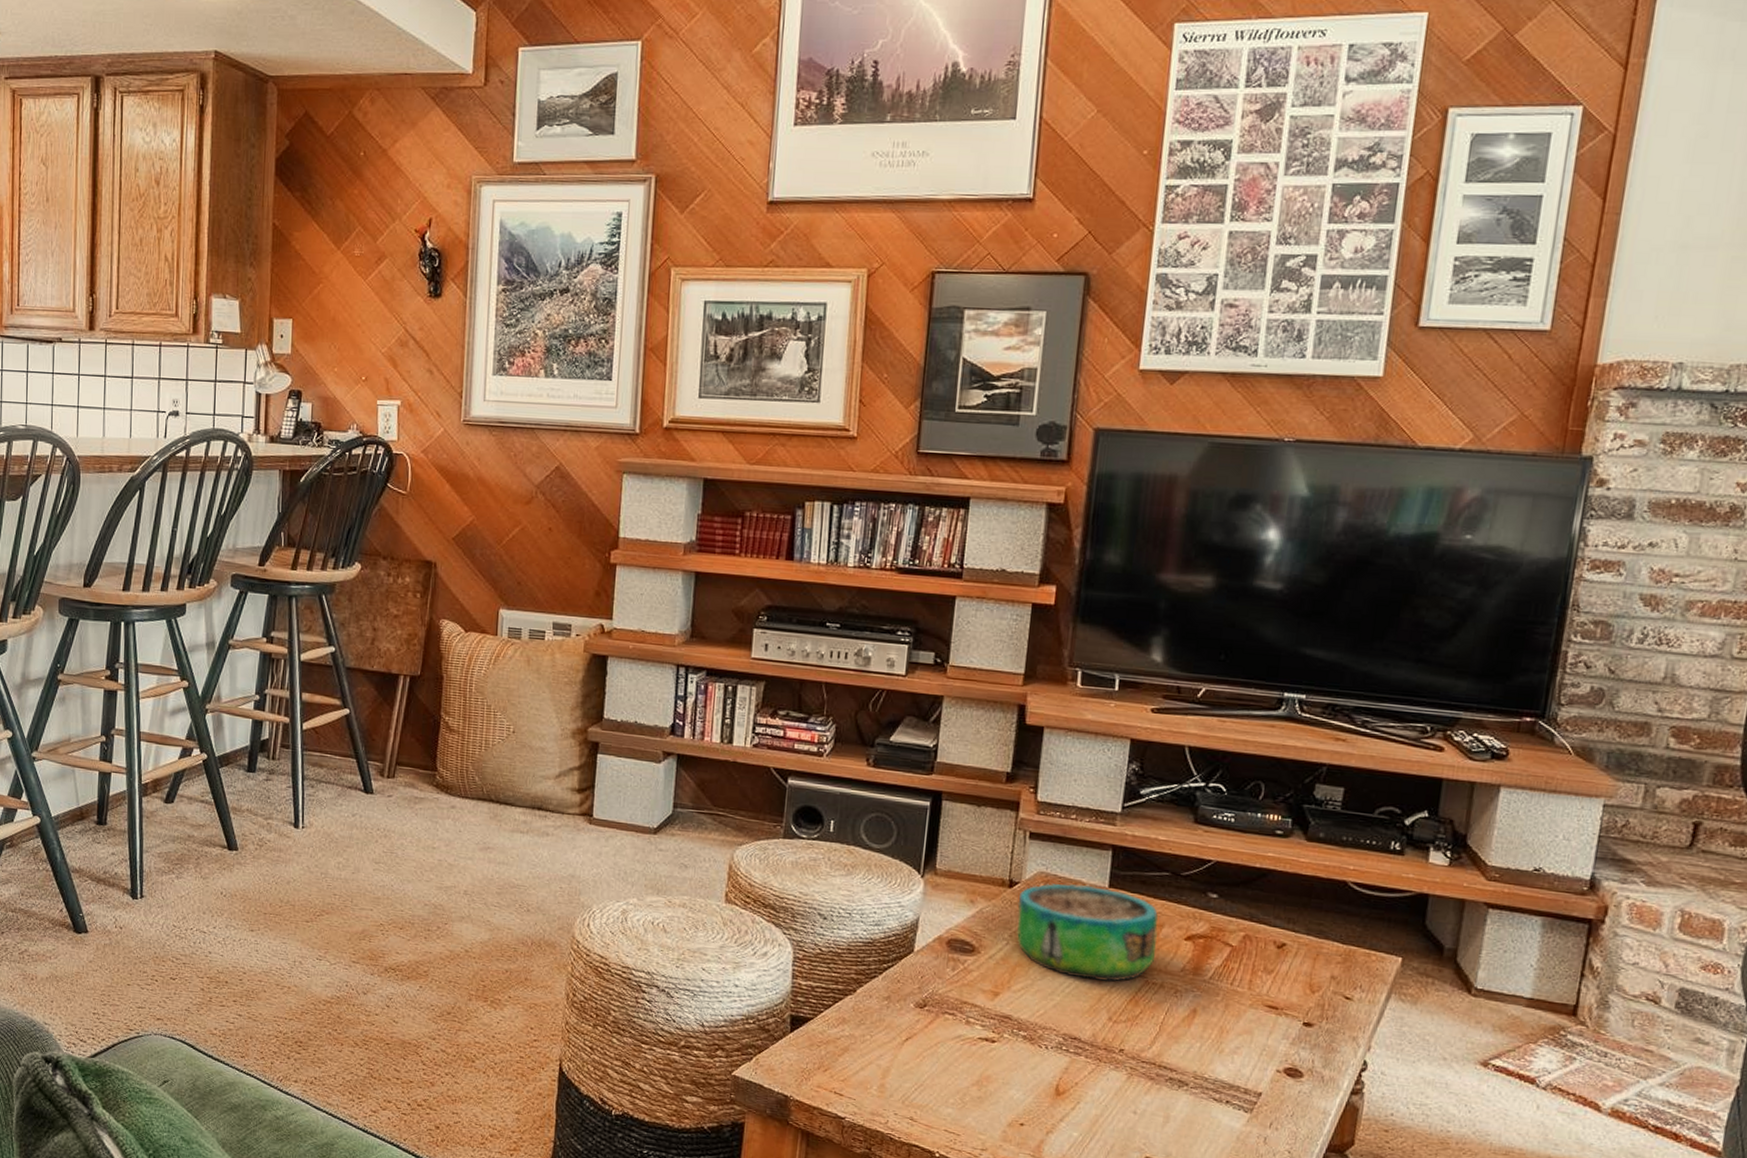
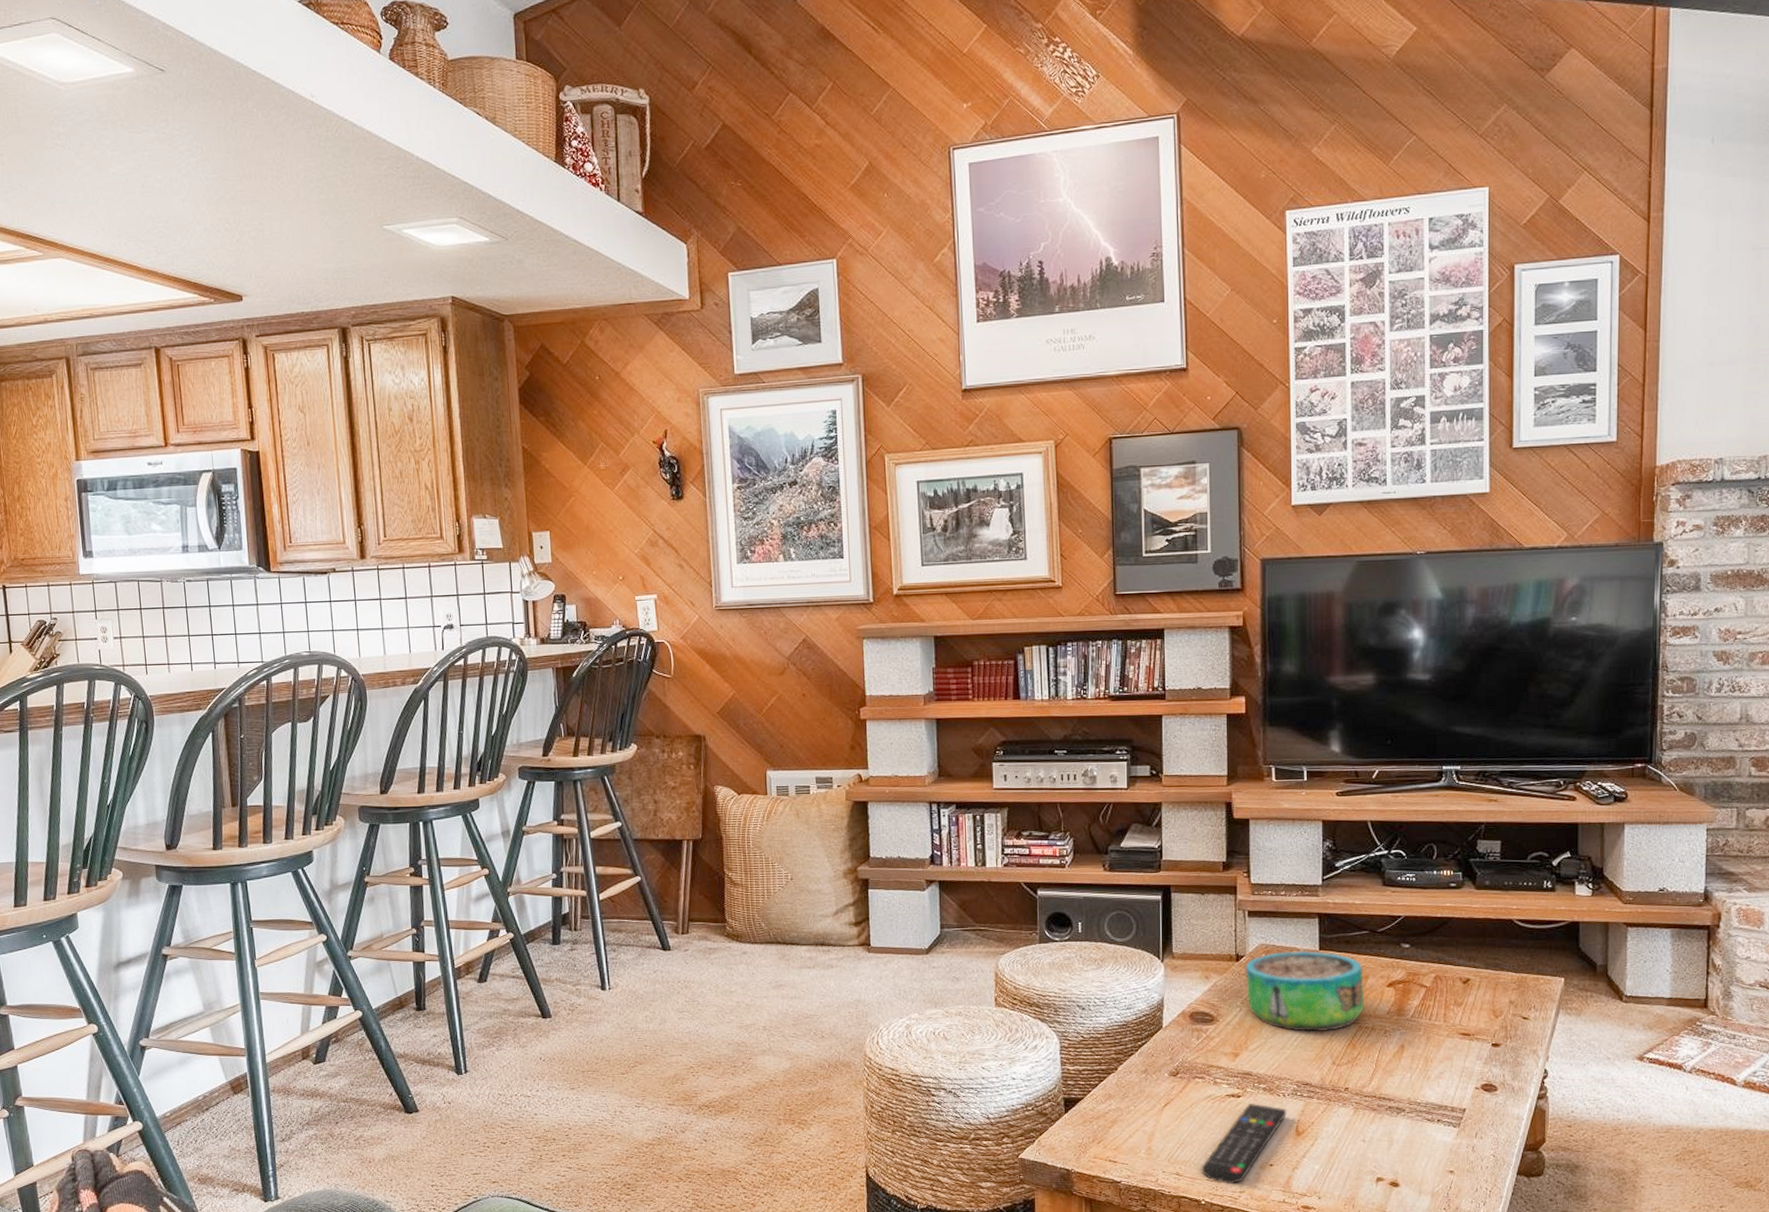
remote control: none [939,1050,1048,1139] -> present [1201,1103,1287,1184]

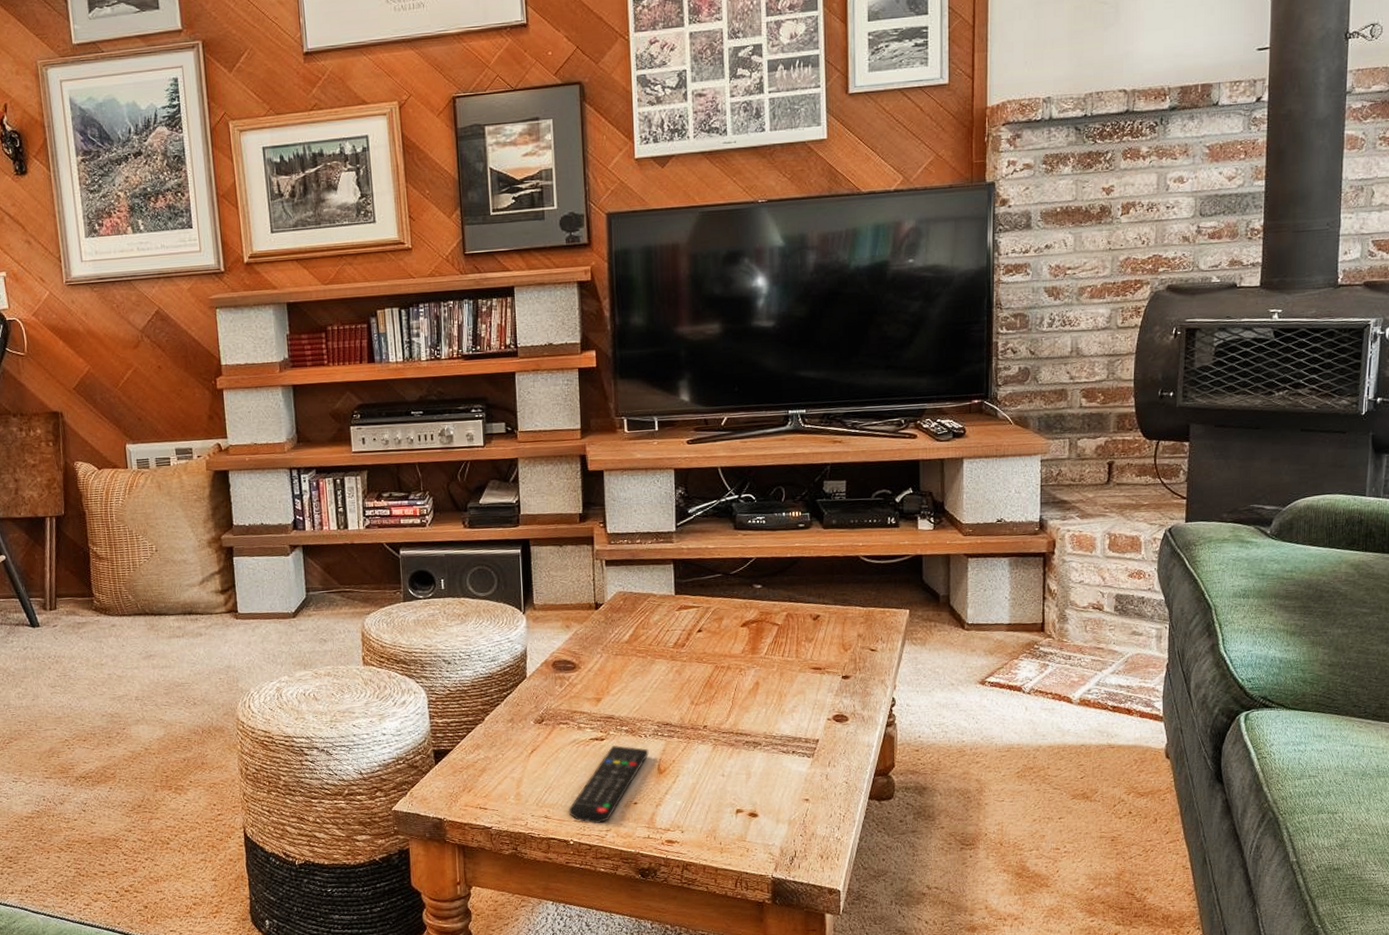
decorative bowl: present [1245,950,1365,1032] -> none [604,595,720,675]

